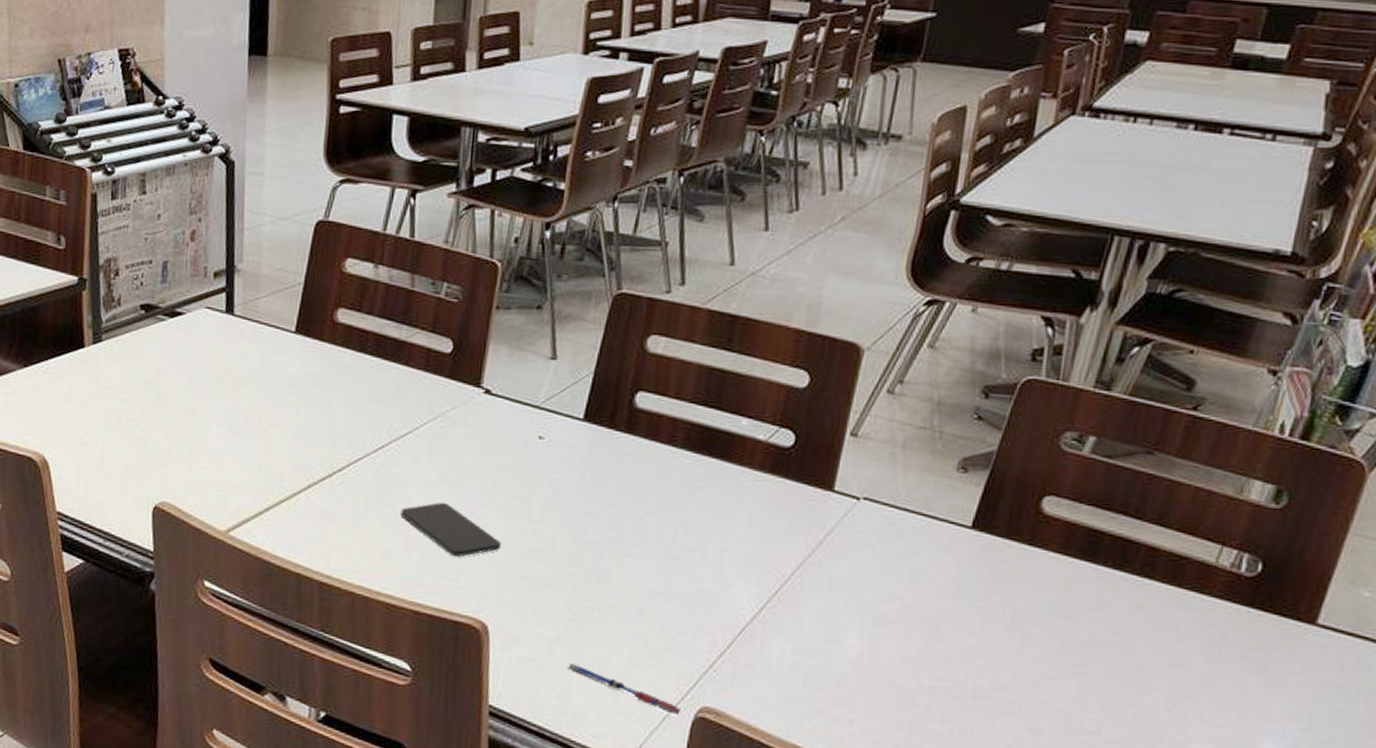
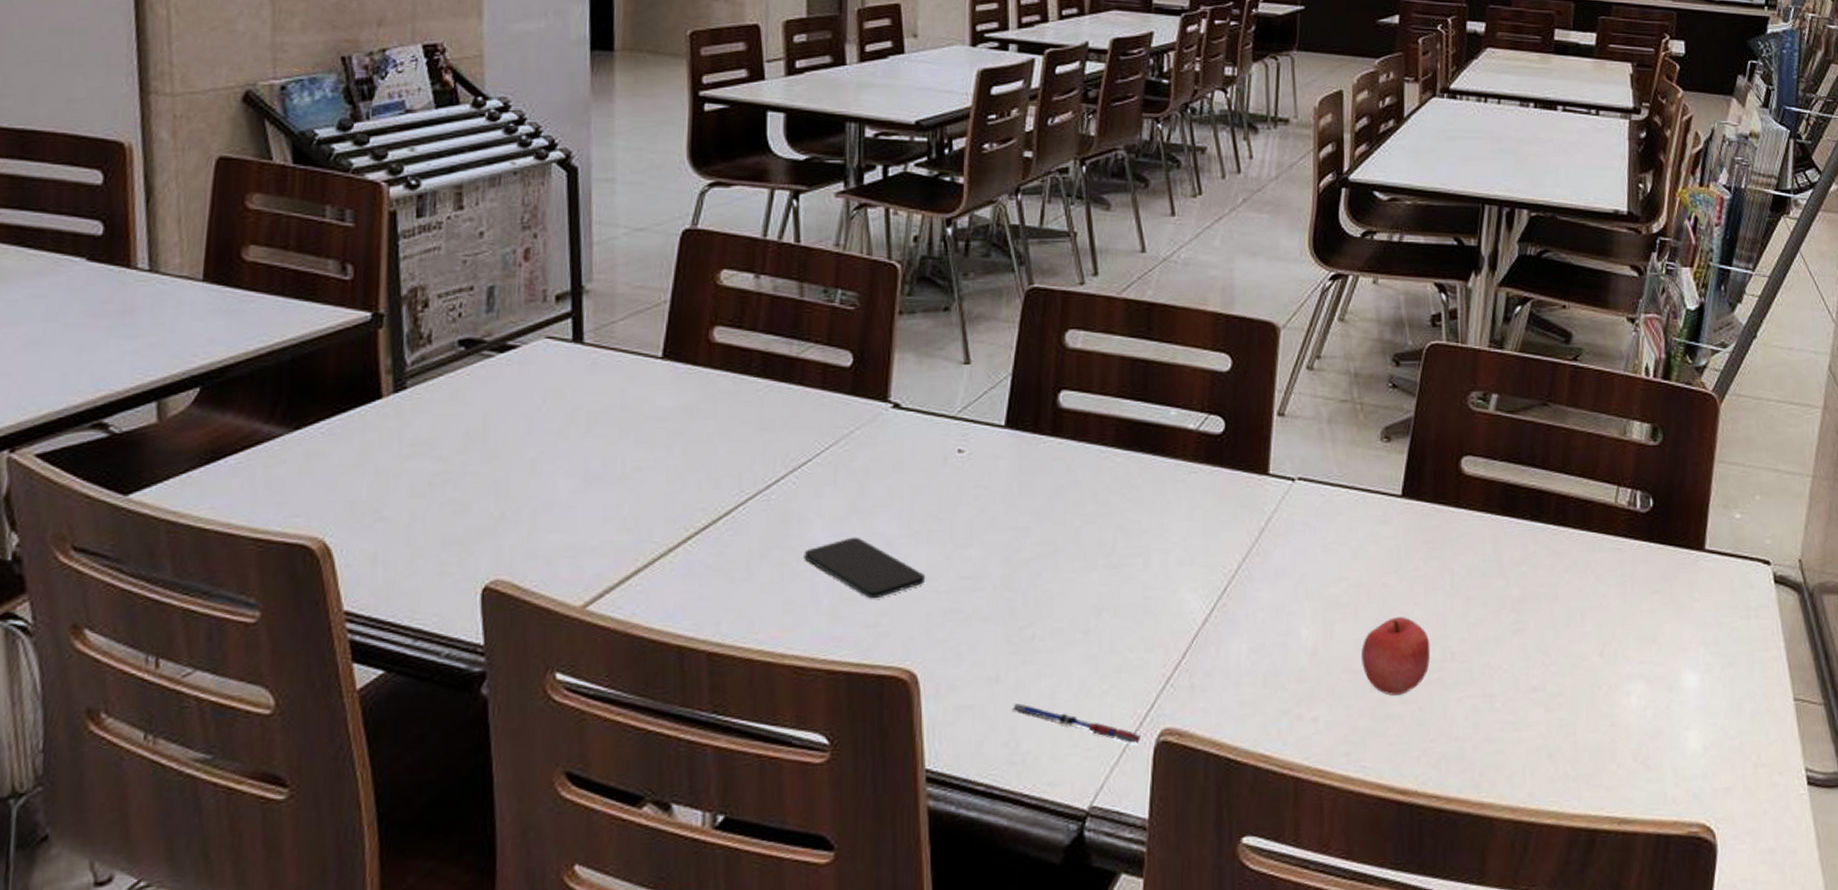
apple: none [905,642,981,715] -> present [1361,617,1431,696]

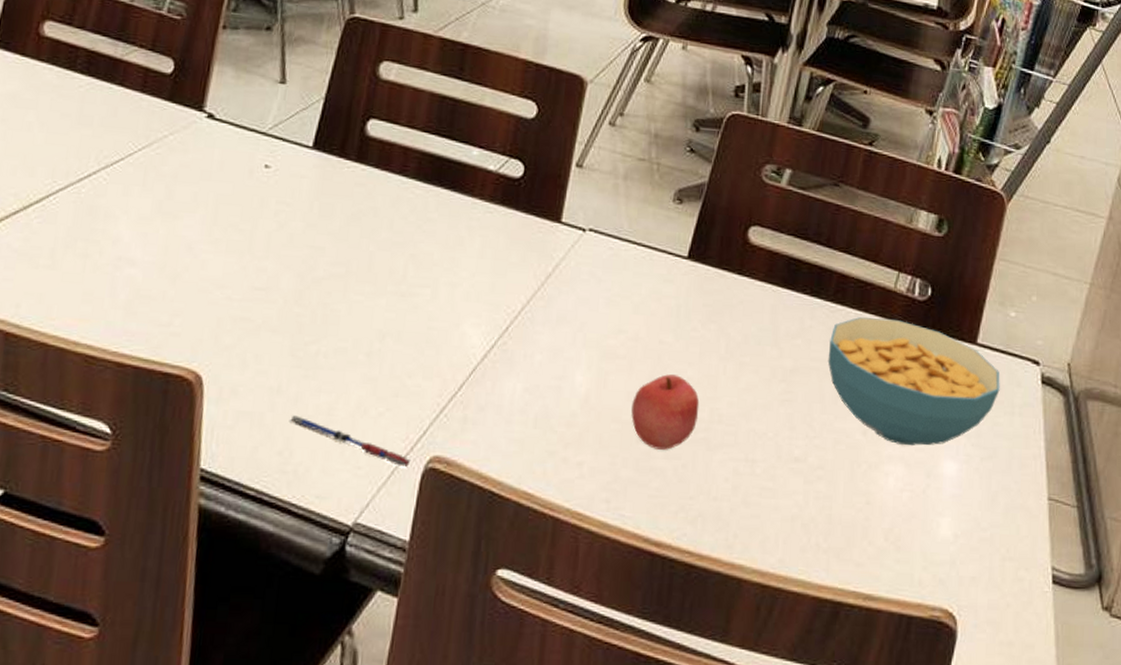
smartphone: present [804,537,925,599] -> none [106,237,220,300]
cereal bowl: none [1555,535,1733,663] -> present [827,317,1000,446]

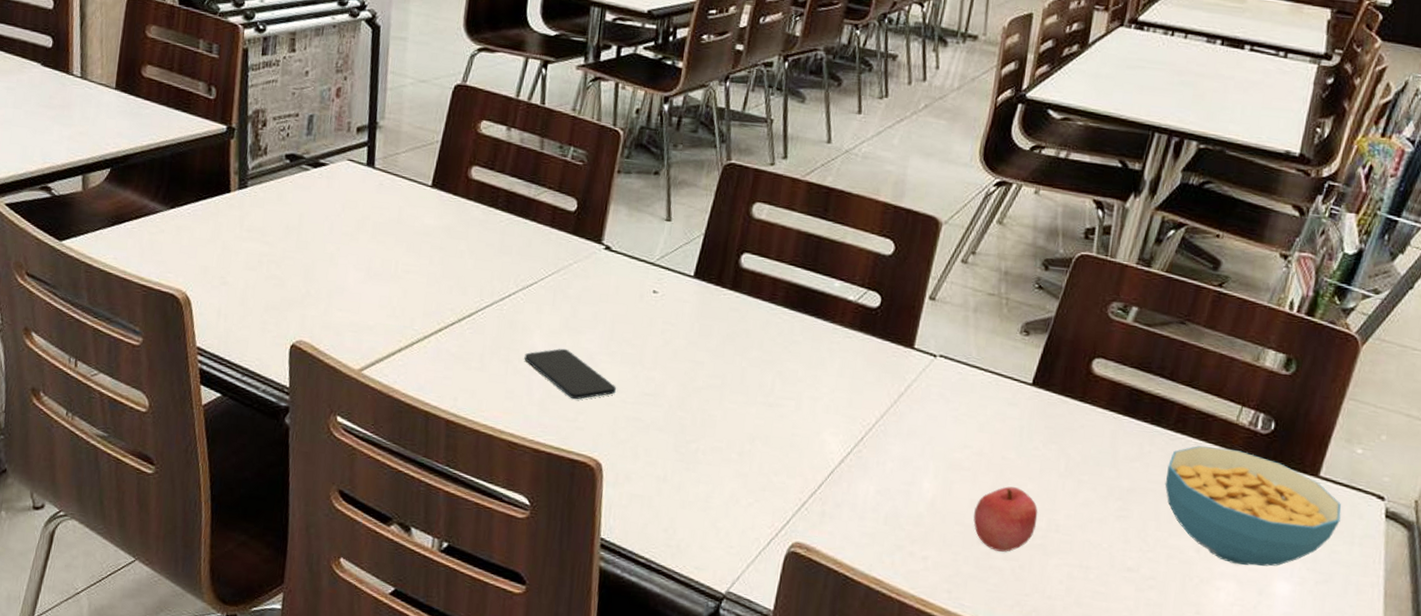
smartphone: none [106,237,220,300] -> present [524,348,616,400]
pen: present [290,415,411,467] -> none [674,500,776,549]

